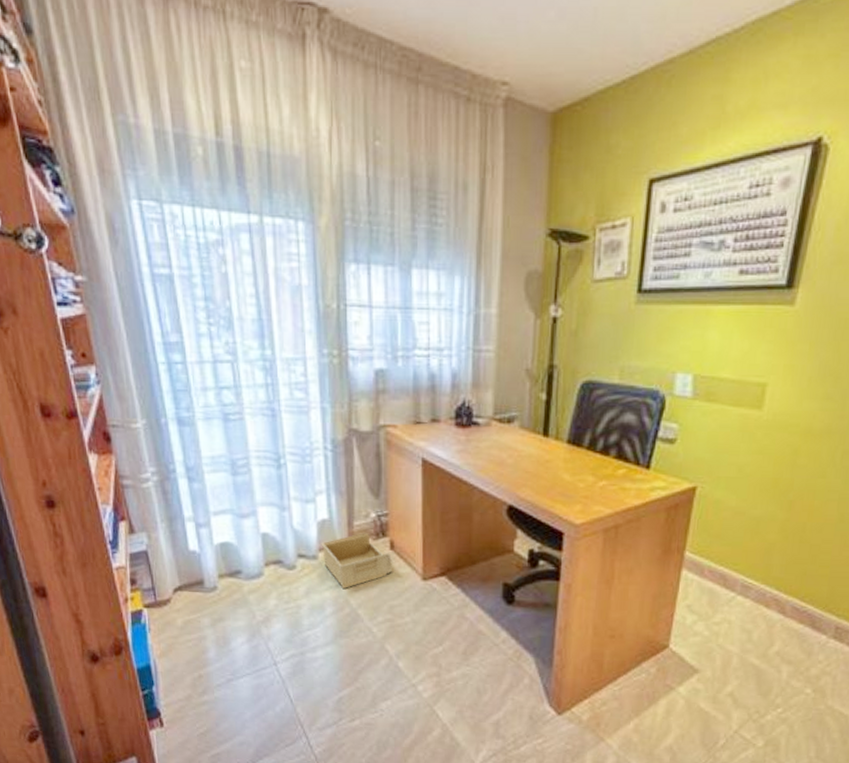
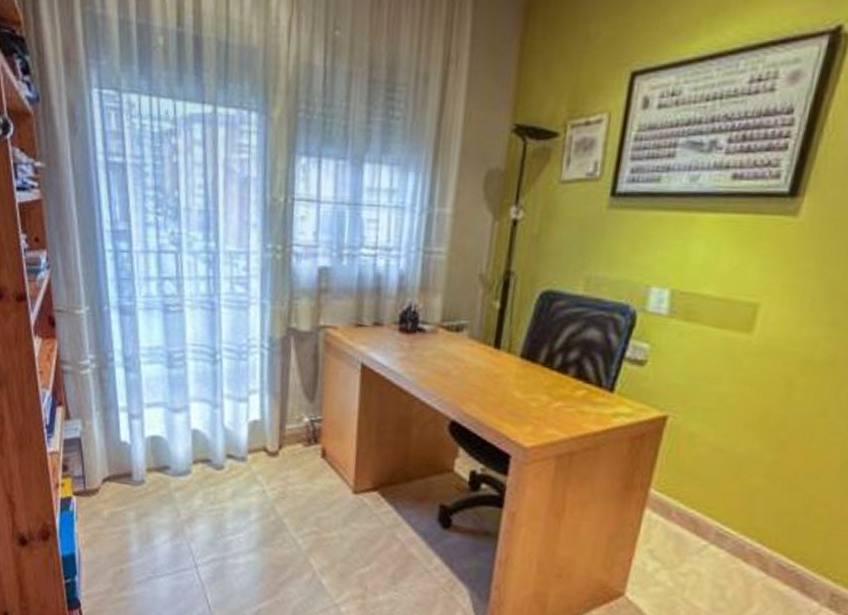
storage bin: present [321,533,393,589] -> none [250,437,323,495]

